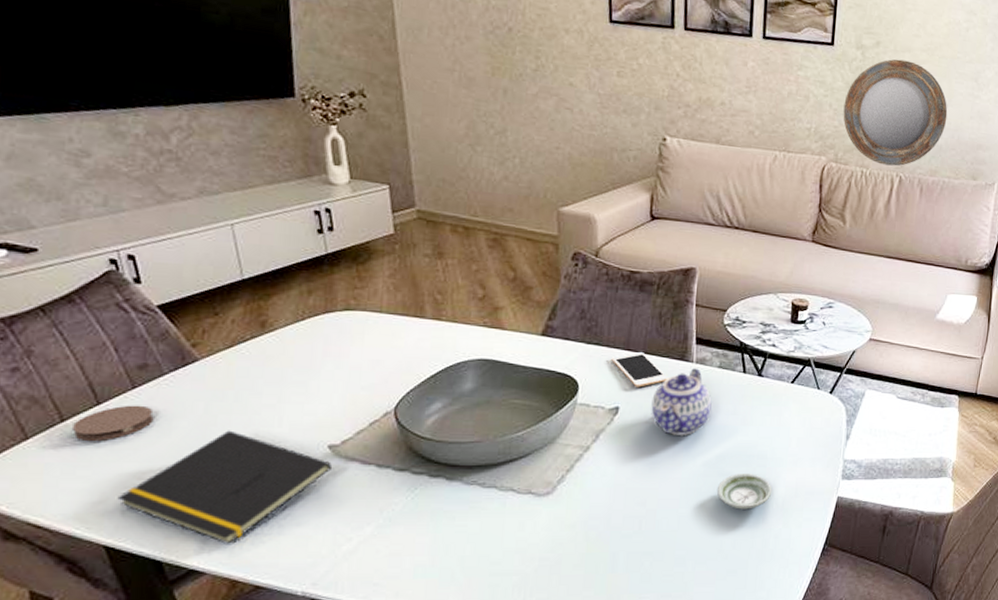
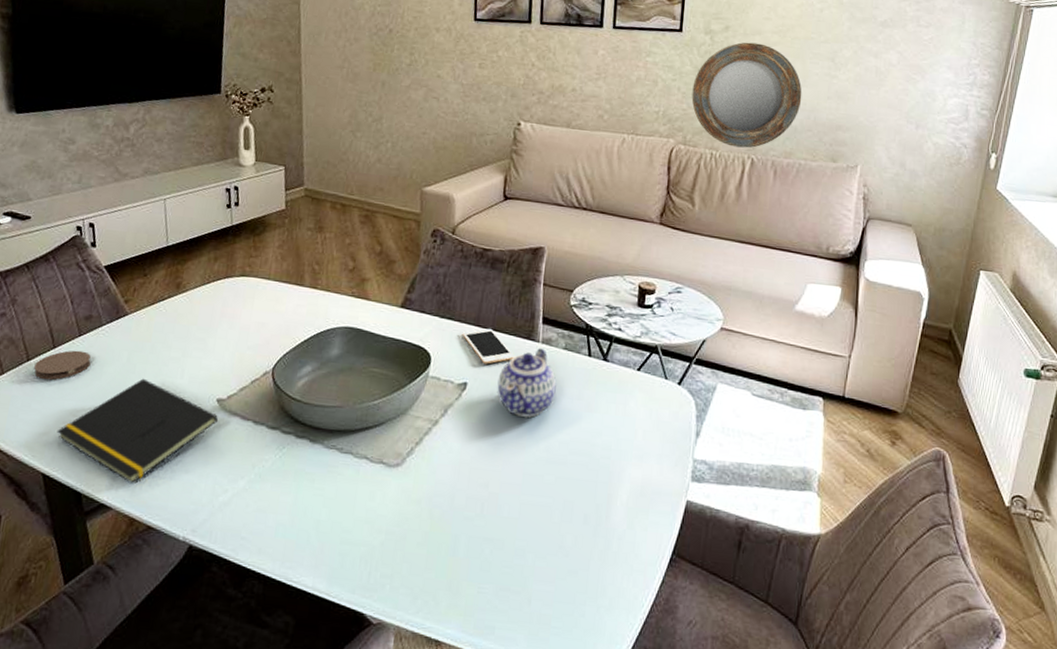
saucer: present [716,474,772,510] -> none [559,463,617,504]

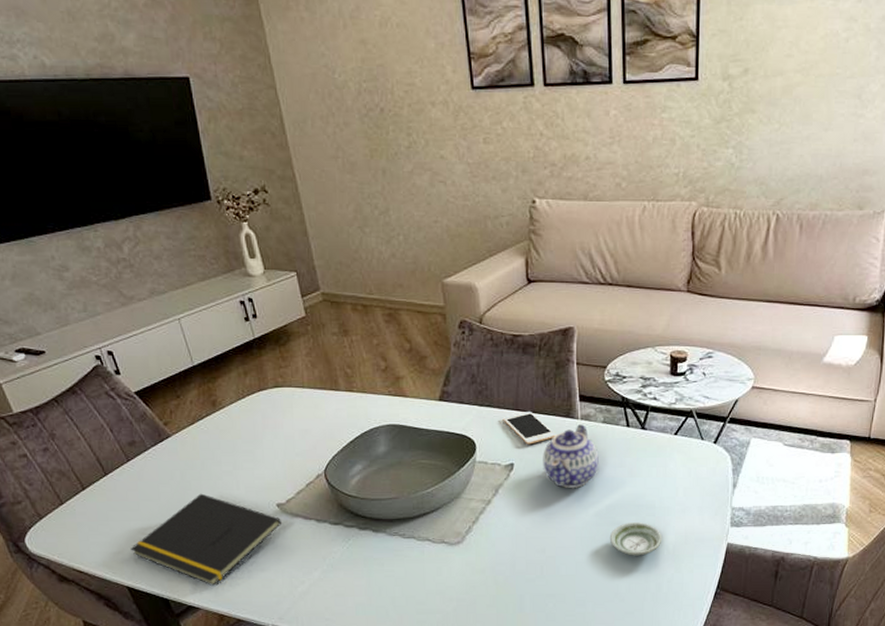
coaster: present [34,350,91,380] -> none [91,475,146,505]
saucer: none [559,463,617,504] -> present [609,522,662,556]
home mirror: present [691,42,802,148] -> none [712,85,828,204]

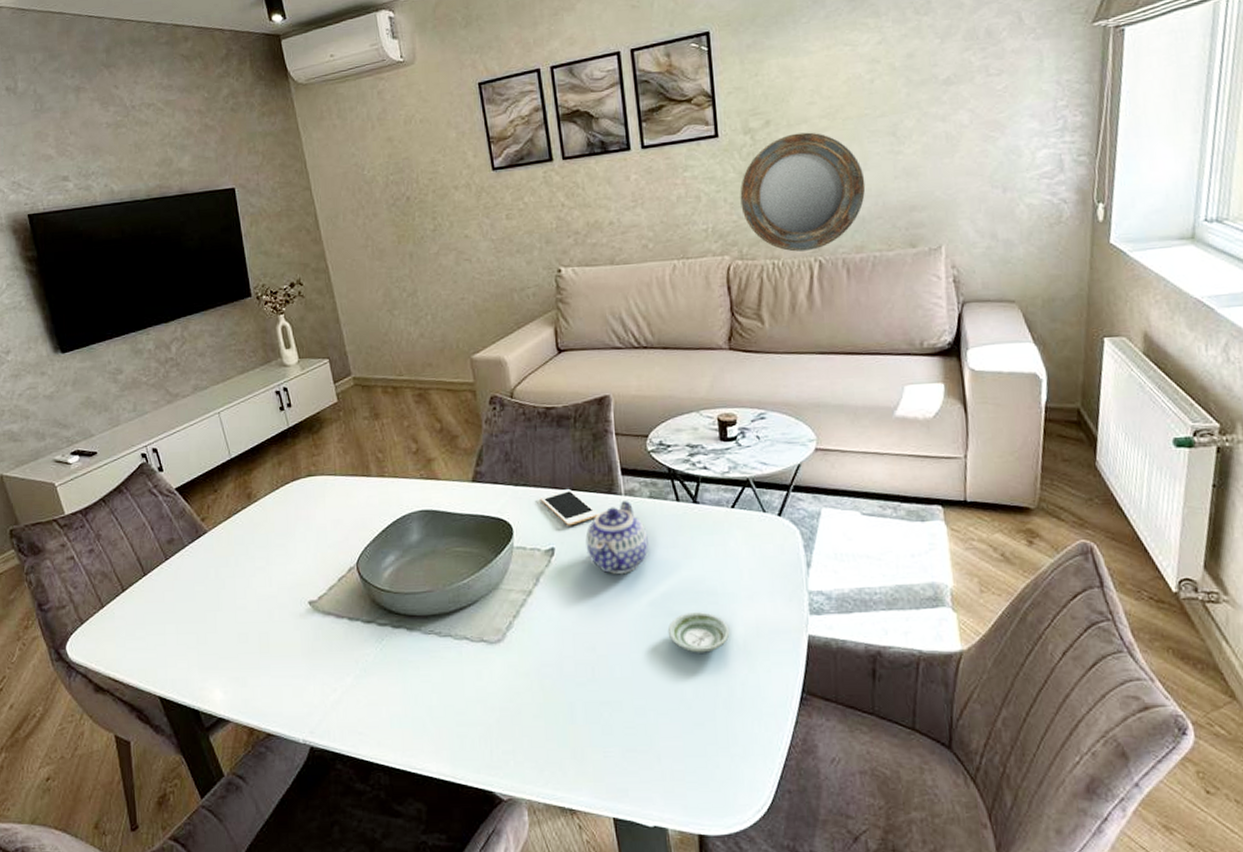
notepad: present [130,493,282,586] -> none [164,592,314,695]
home mirror: none [712,85,828,204] -> present [740,132,866,252]

